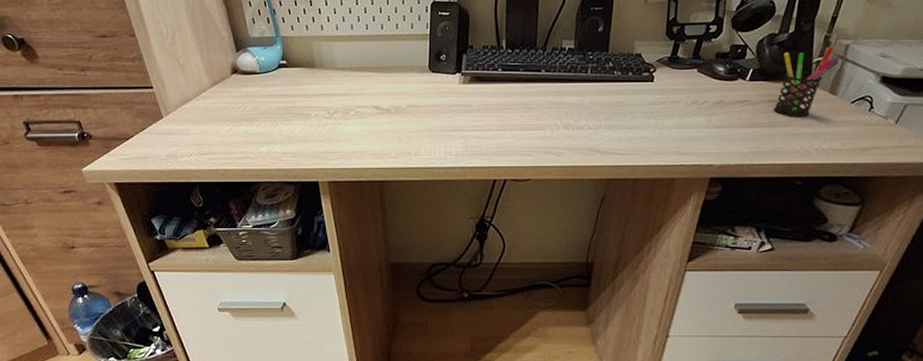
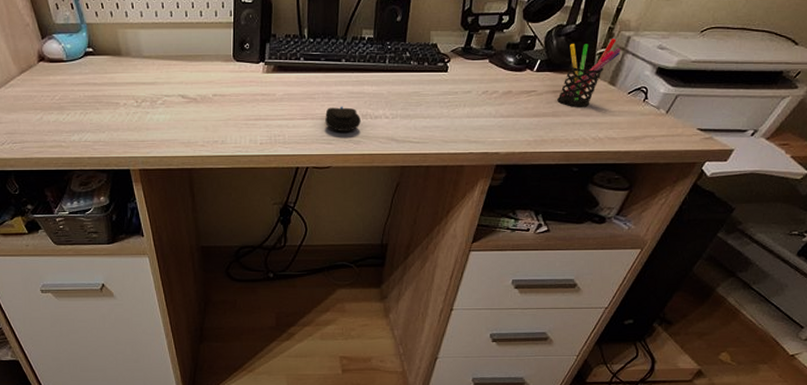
computer mouse: none [524,117,562,144] -> present [325,106,361,132]

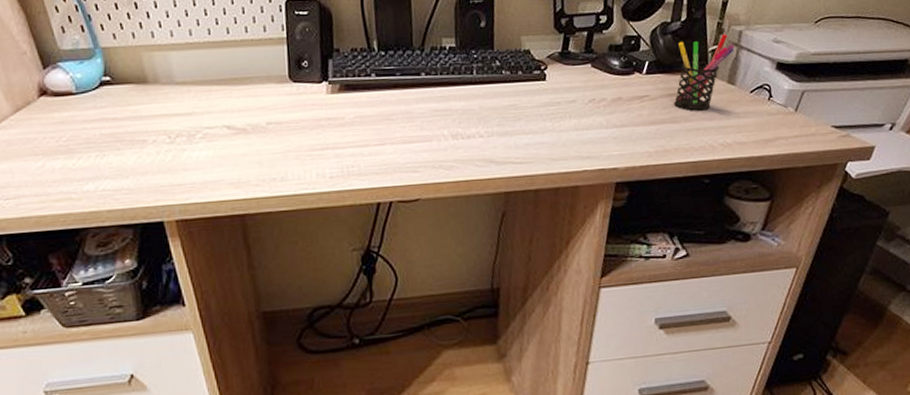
computer mouse: present [325,106,361,132] -> none [407,126,451,157]

